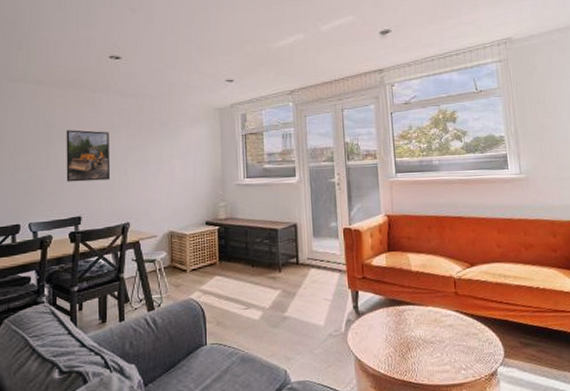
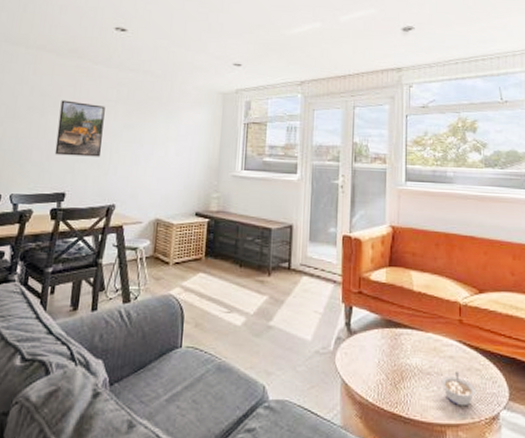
legume: none [443,338,475,368] -> present [441,372,475,407]

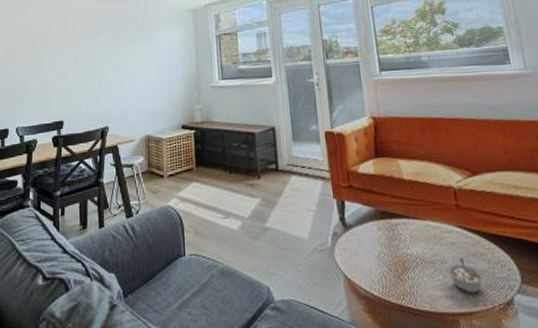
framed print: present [54,100,105,157] -> none [50,36,90,87]

